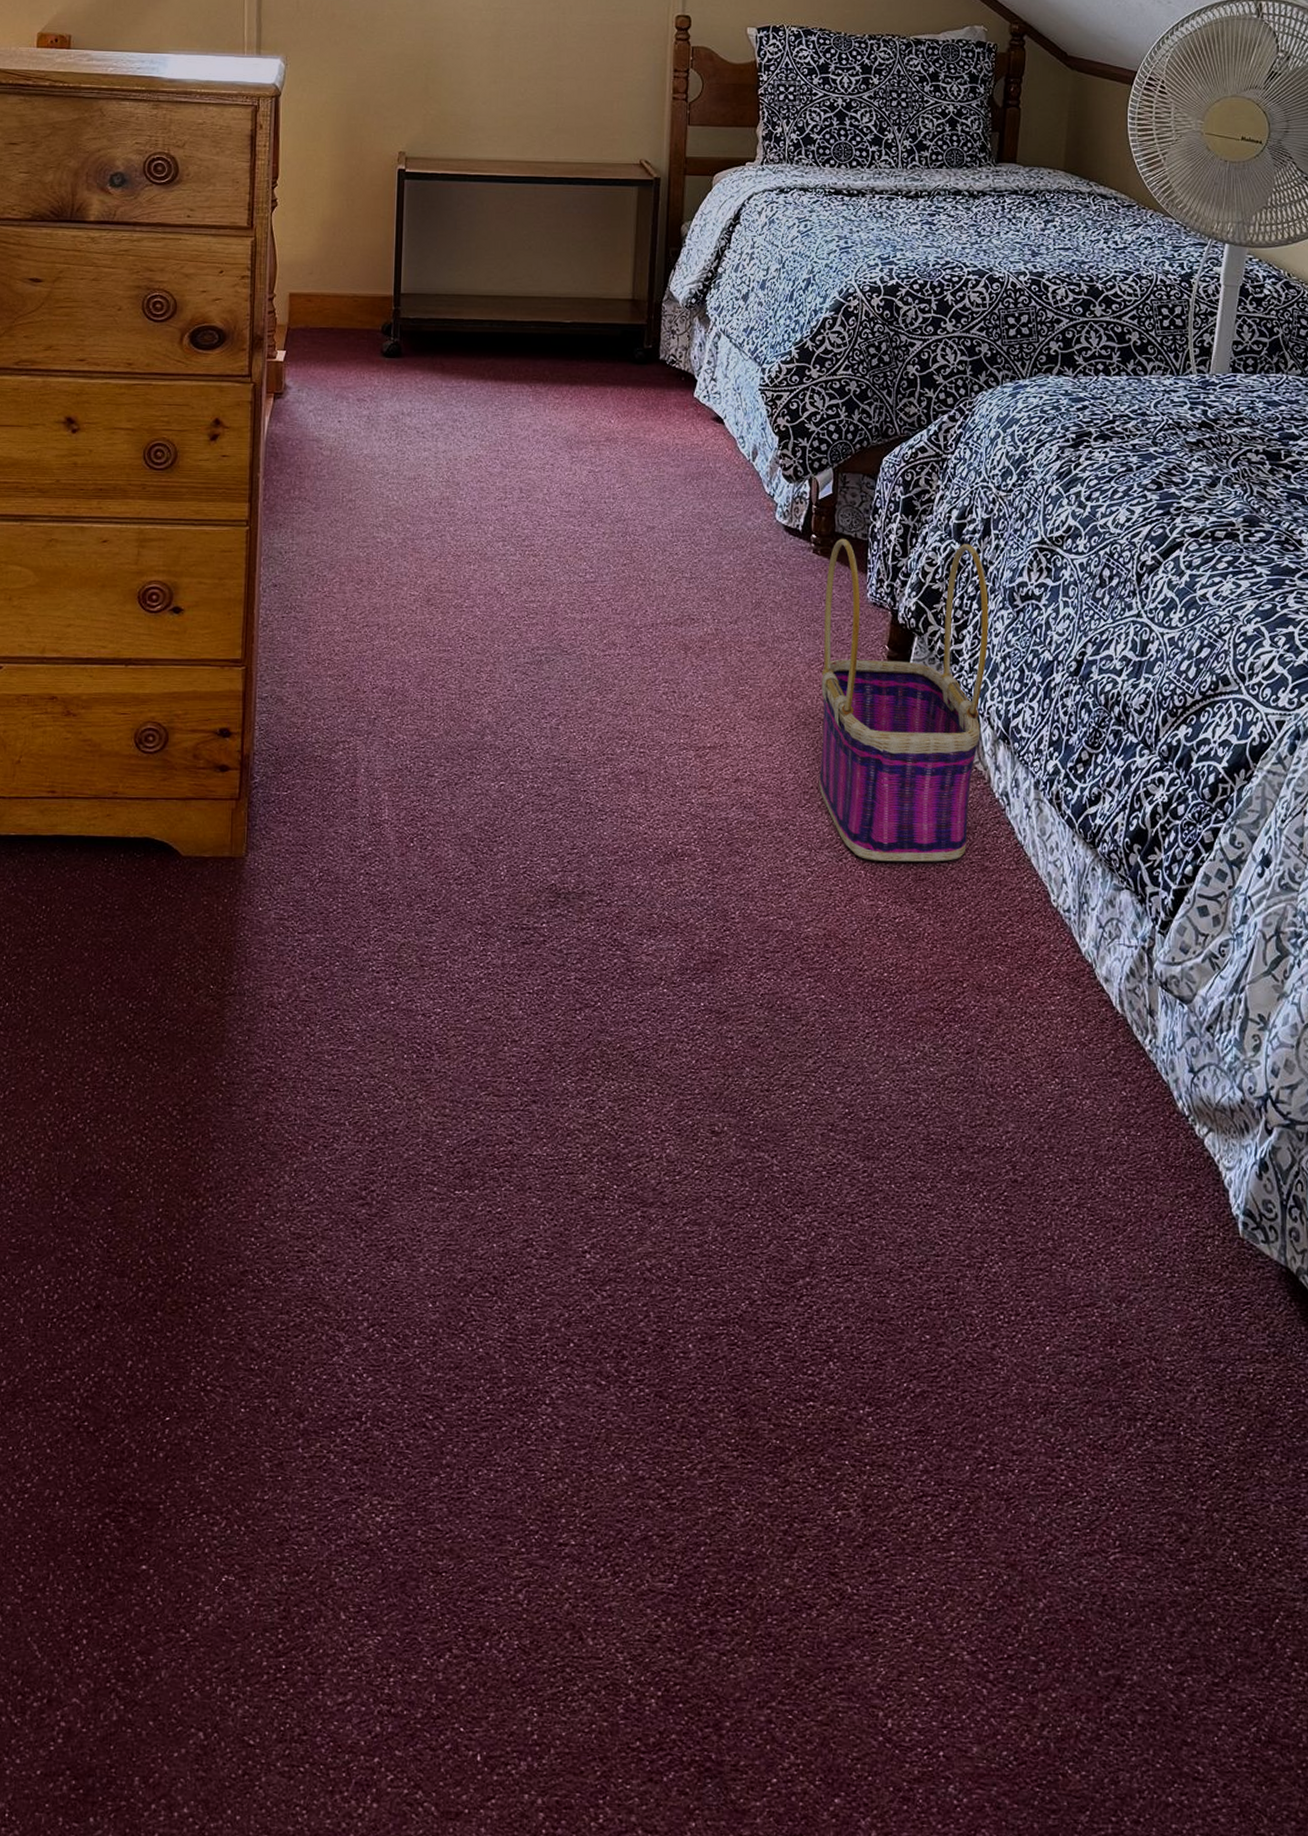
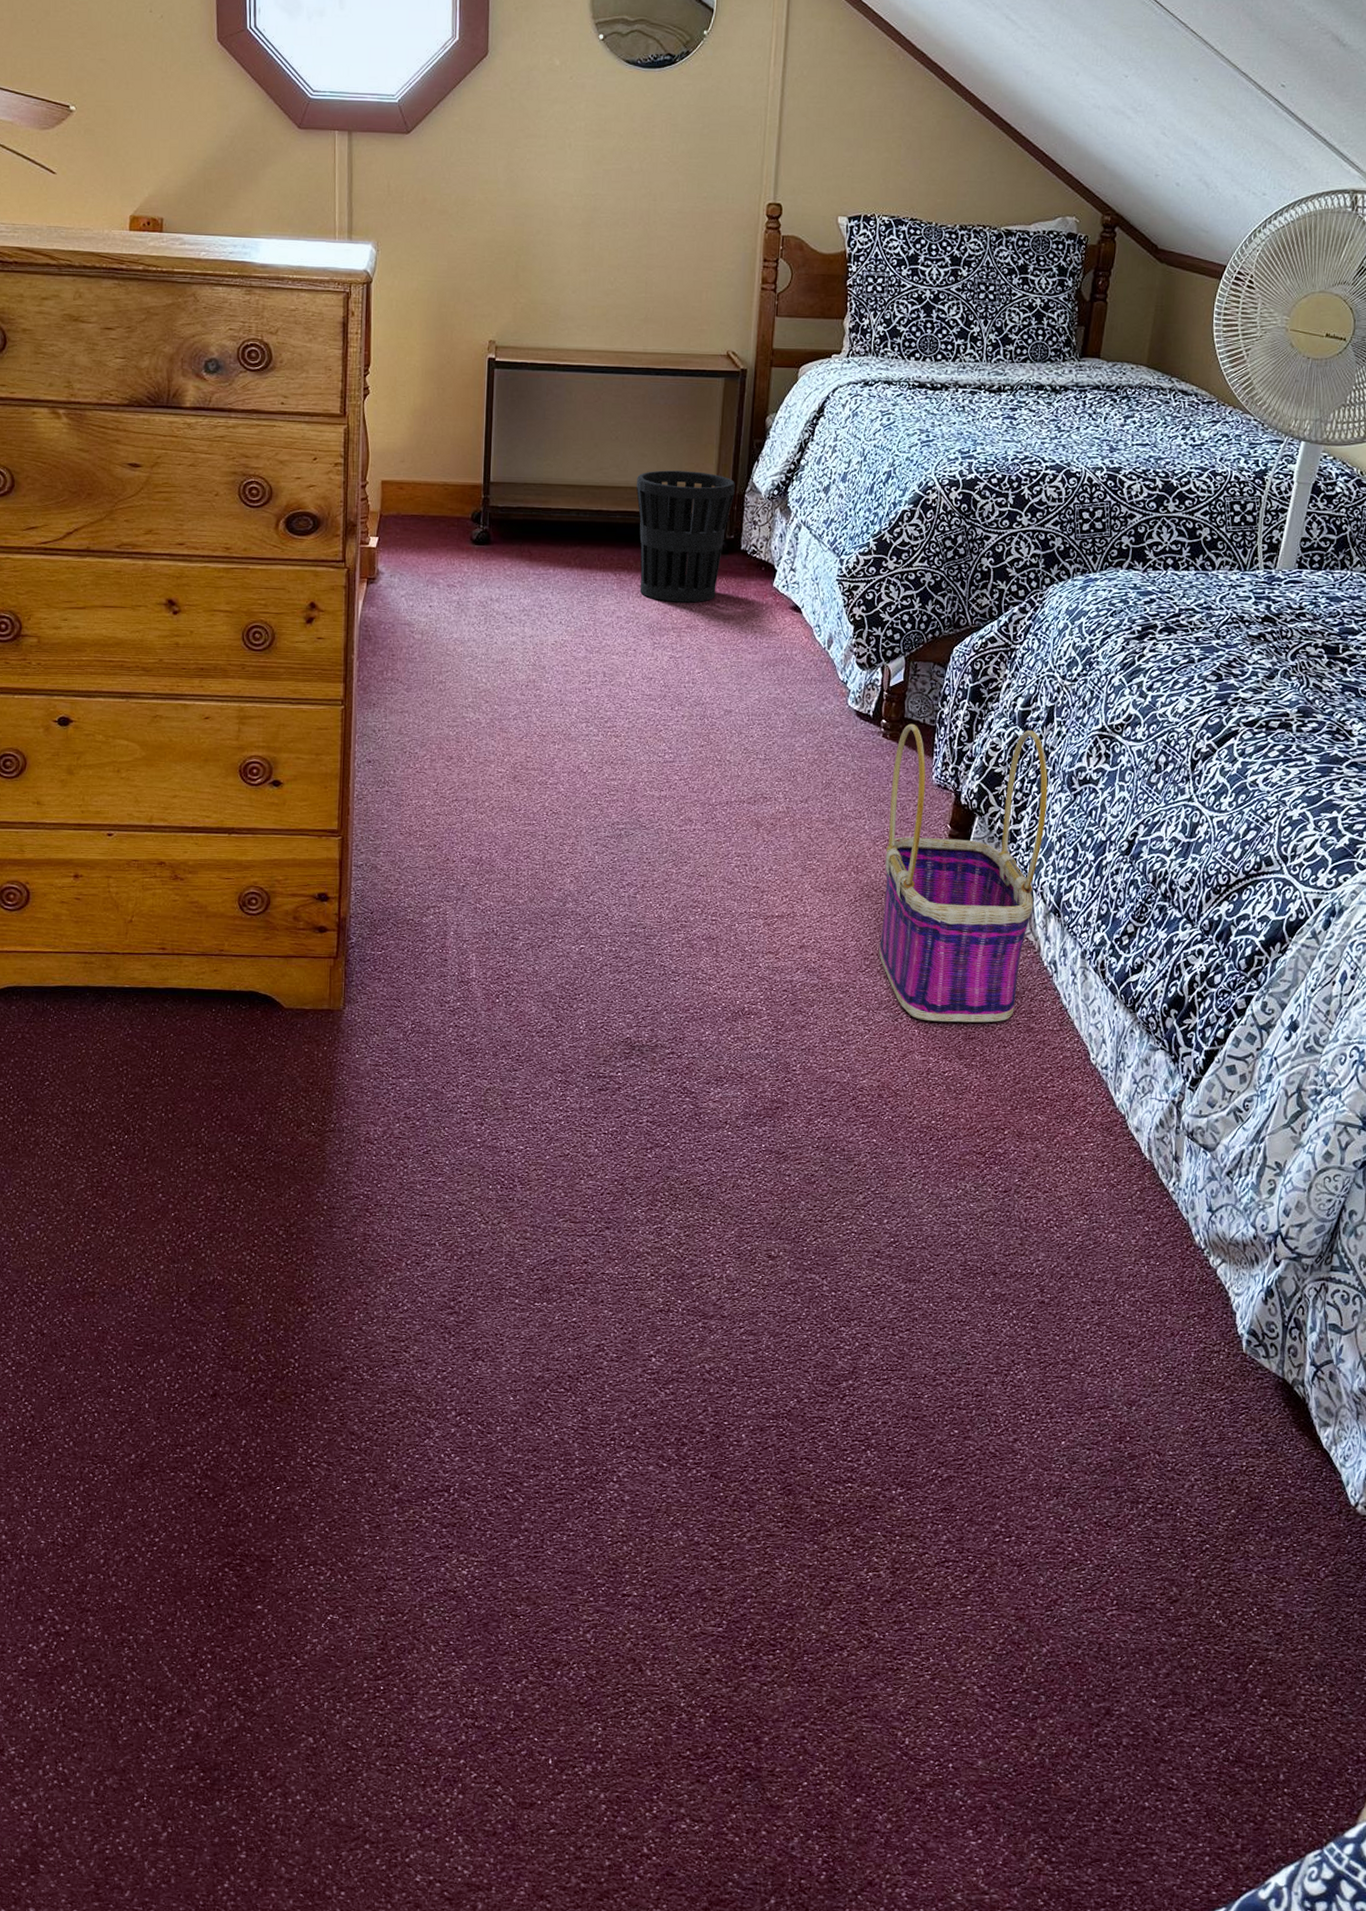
wastebasket: none [551,279,652,415] -> present [636,470,735,603]

